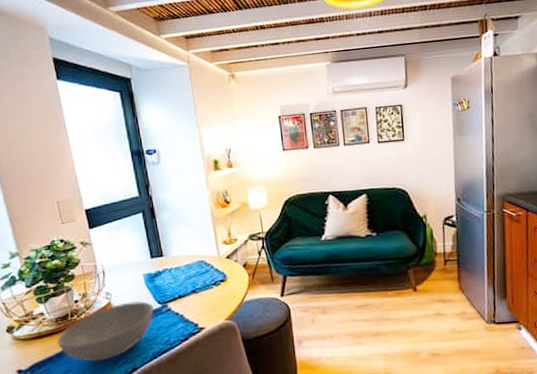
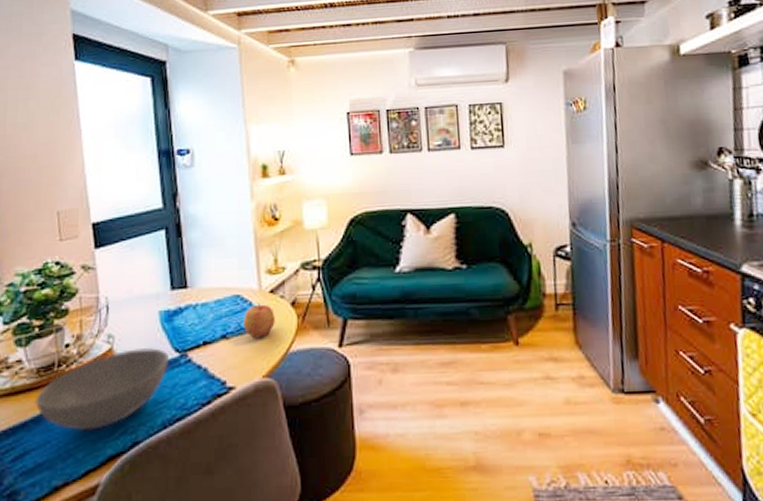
apple: none [207,266,232,292] -> present [242,303,275,339]

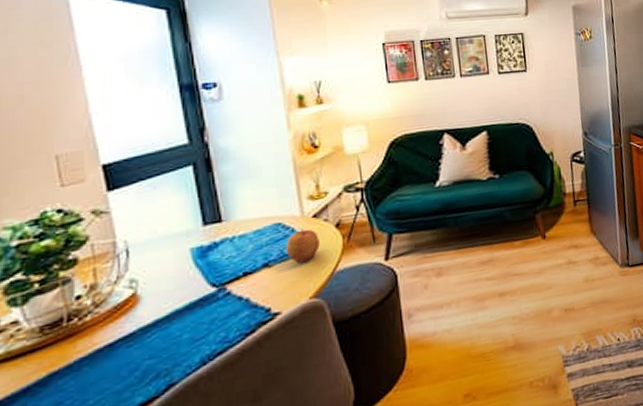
bowl: present [35,348,169,431] -> none [40,286,205,385]

